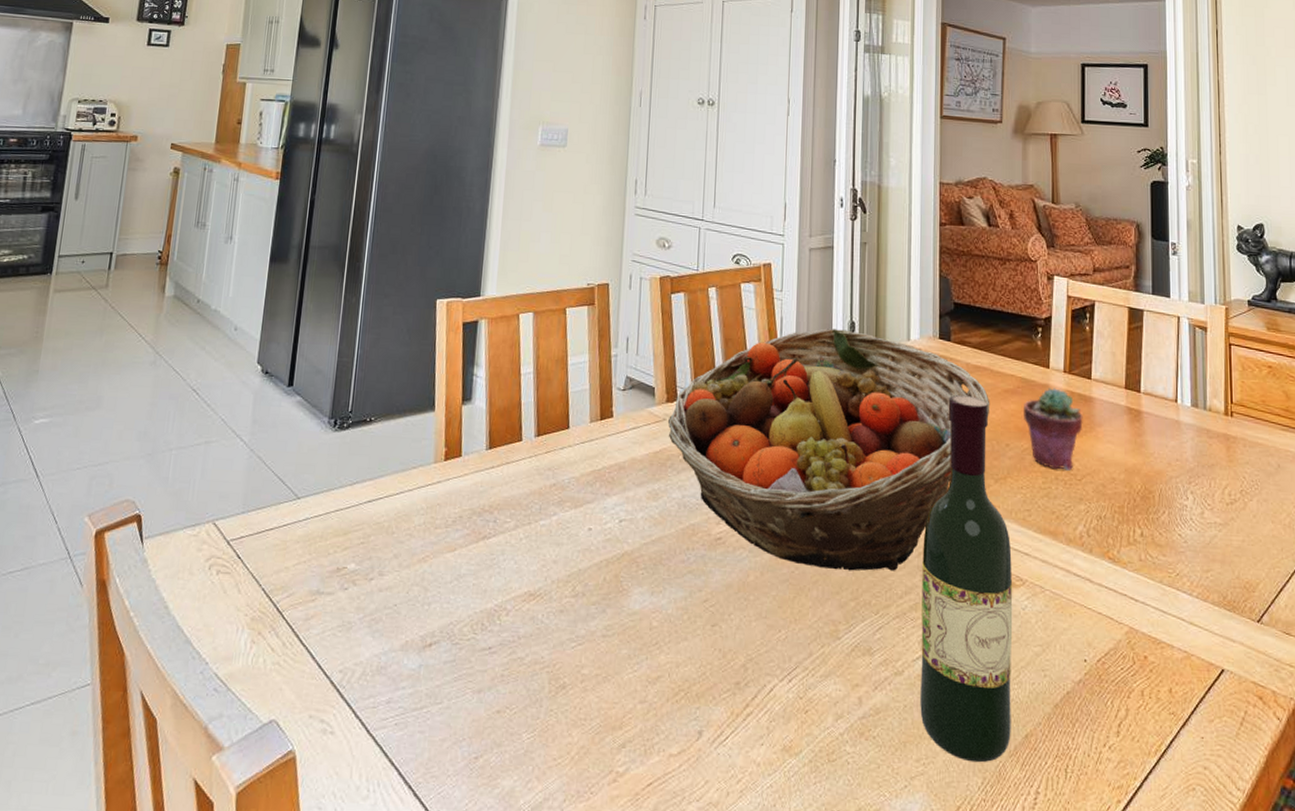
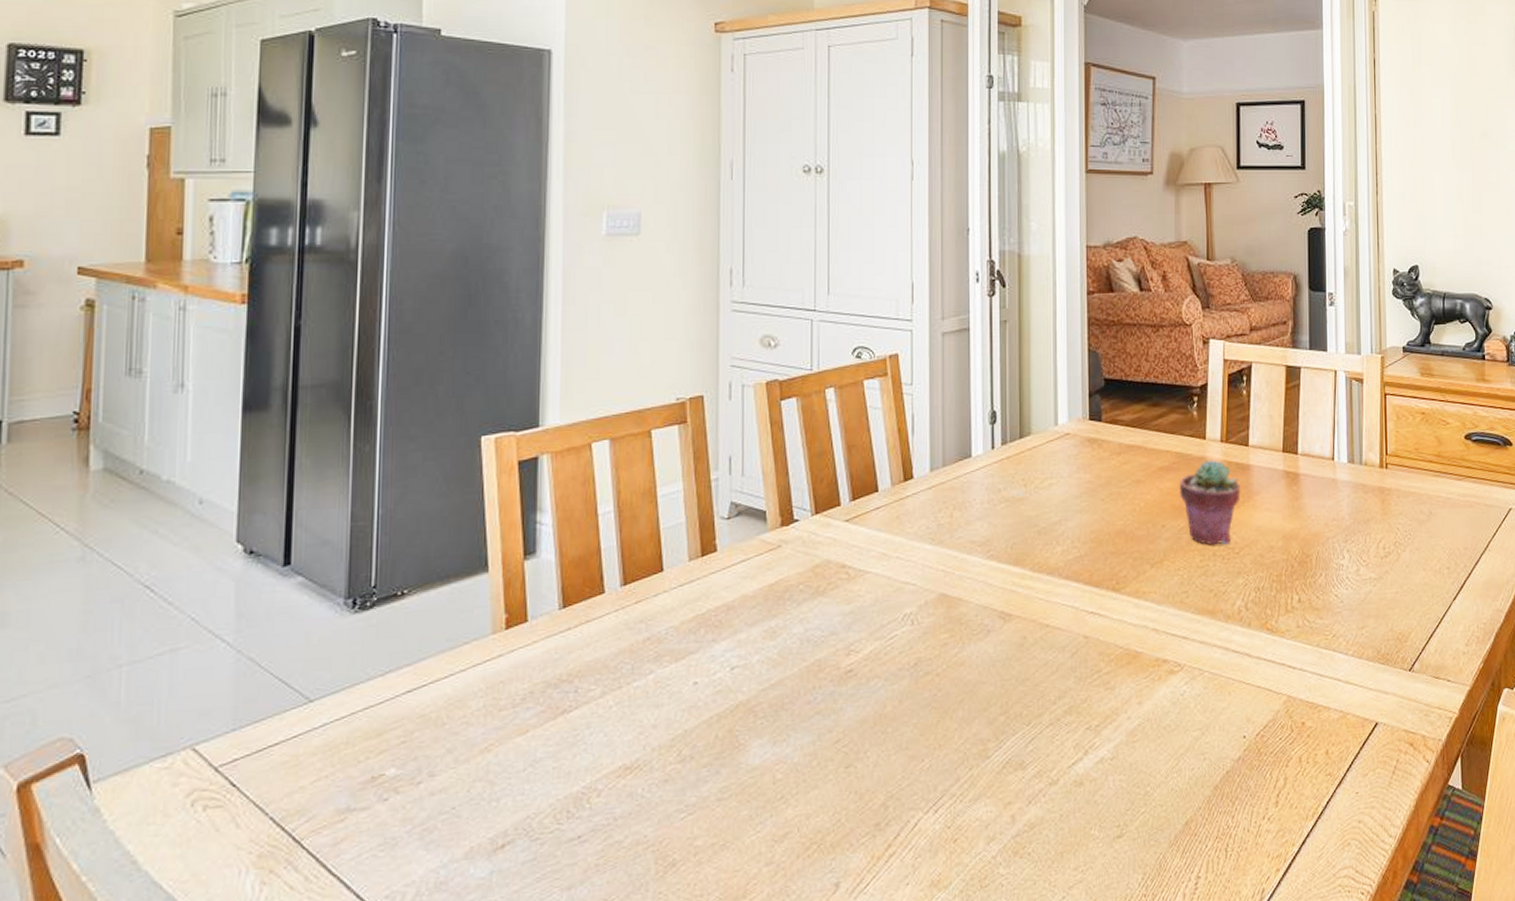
fruit basket: present [668,328,990,571] -> none [784,421,1145,686]
wine bottle: present [920,394,1013,763] -> none [1076,478,1171,860]

